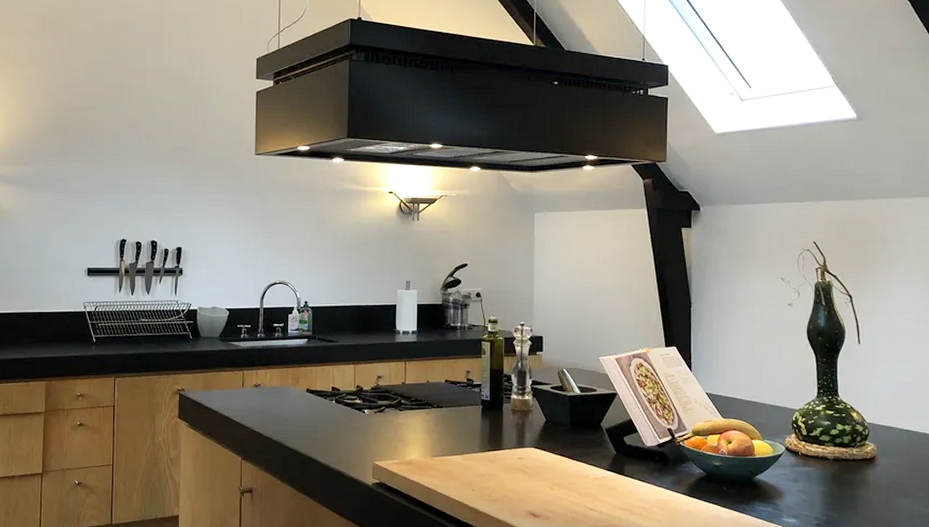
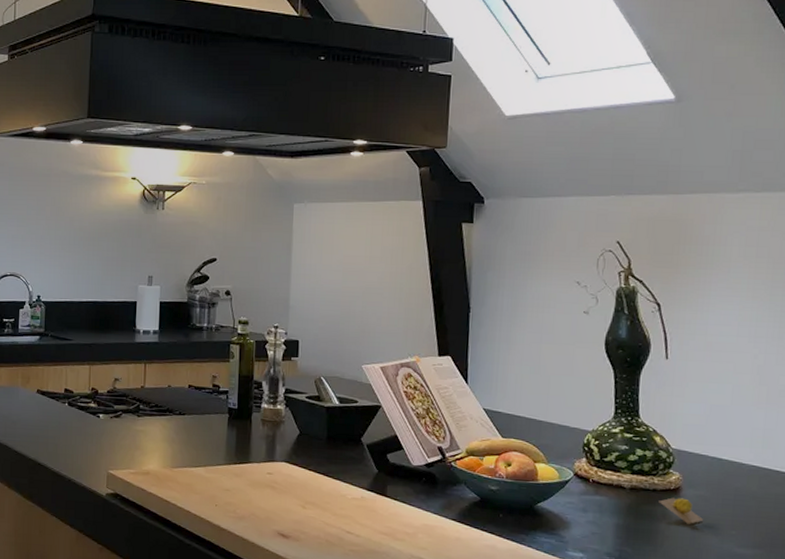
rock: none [858,466,896,489] -> present [658,497,704,524]

